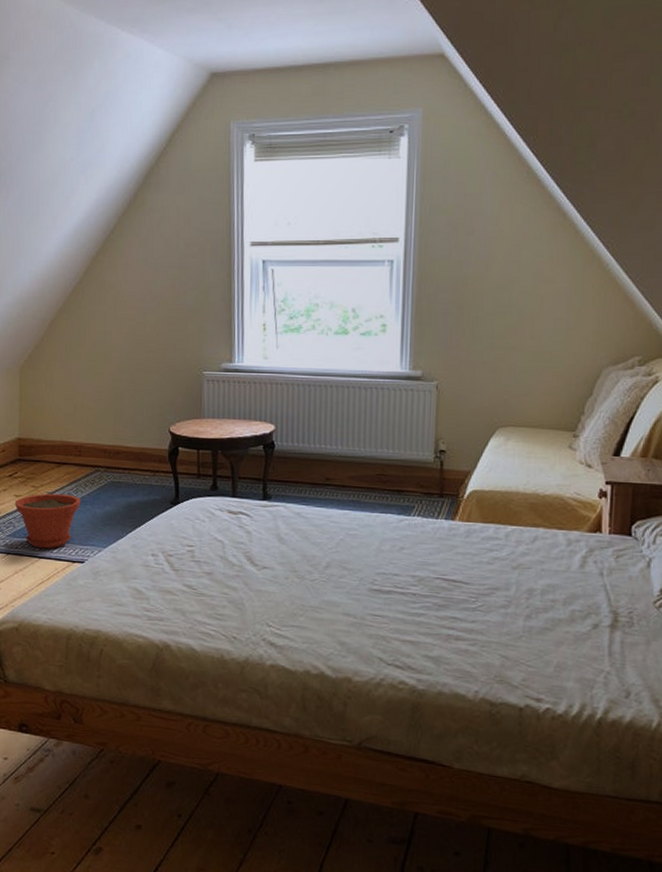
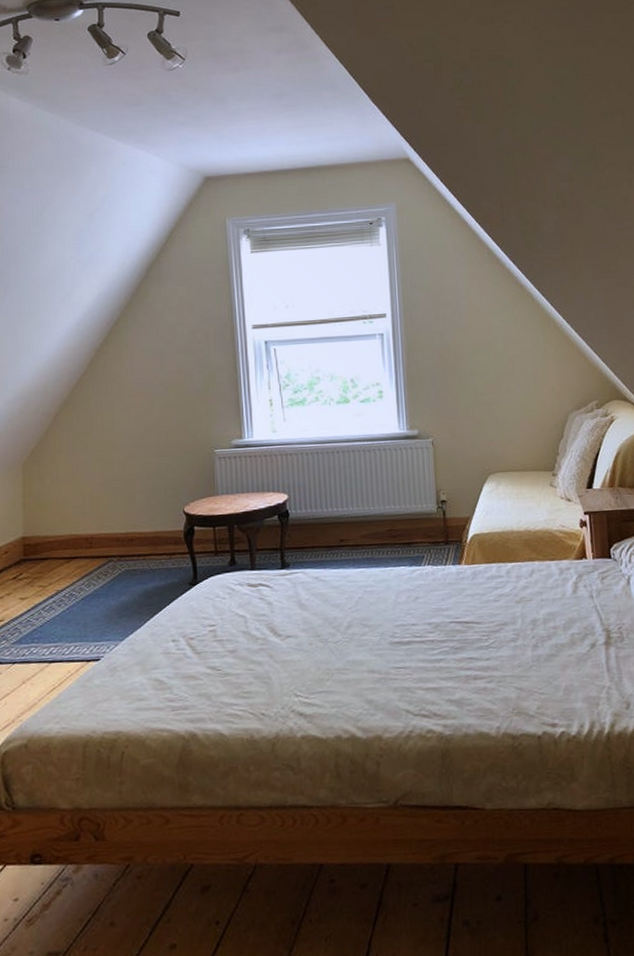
plant pot: present [14,493,81,549] -> none [19,589,94,652]

